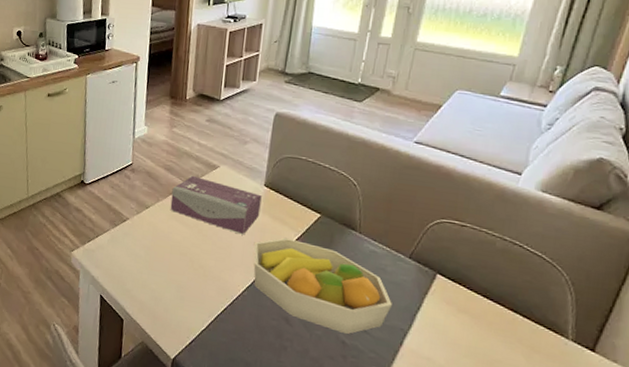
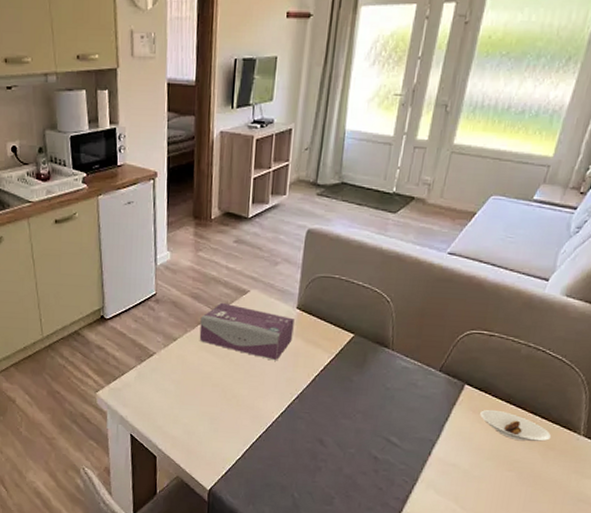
fruit bowl: present [253,237,392,335] -> none [287,360,422,450]
saucer: none [454,302,536,343] -> present [480,409,552,442]

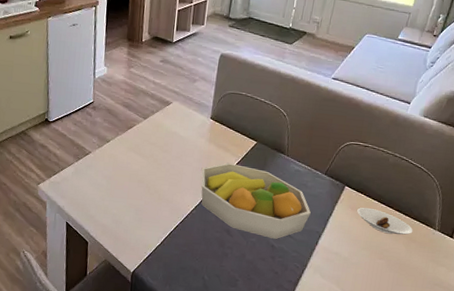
tissue box: present [199,302,294,361] -> none [128,111,208,162]
fruit bowl: none [287,360,422,450] -> present [201,162,311,240]

